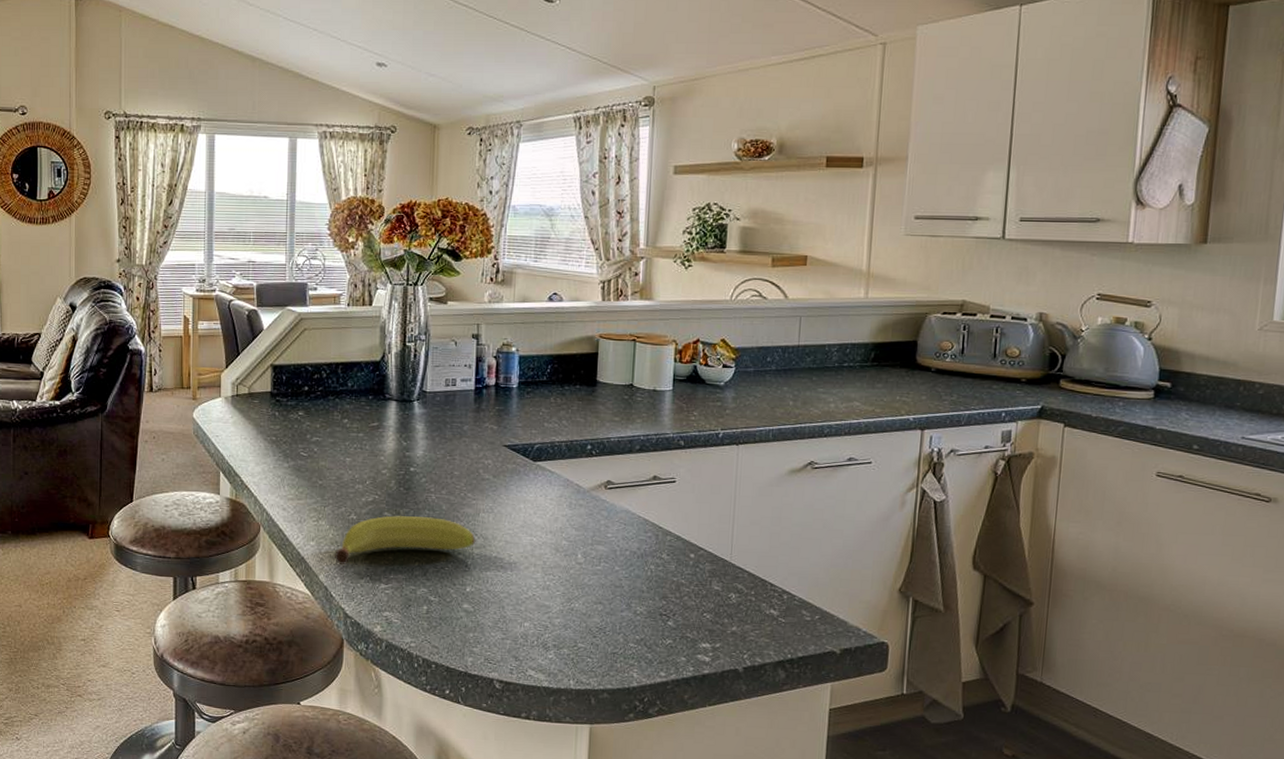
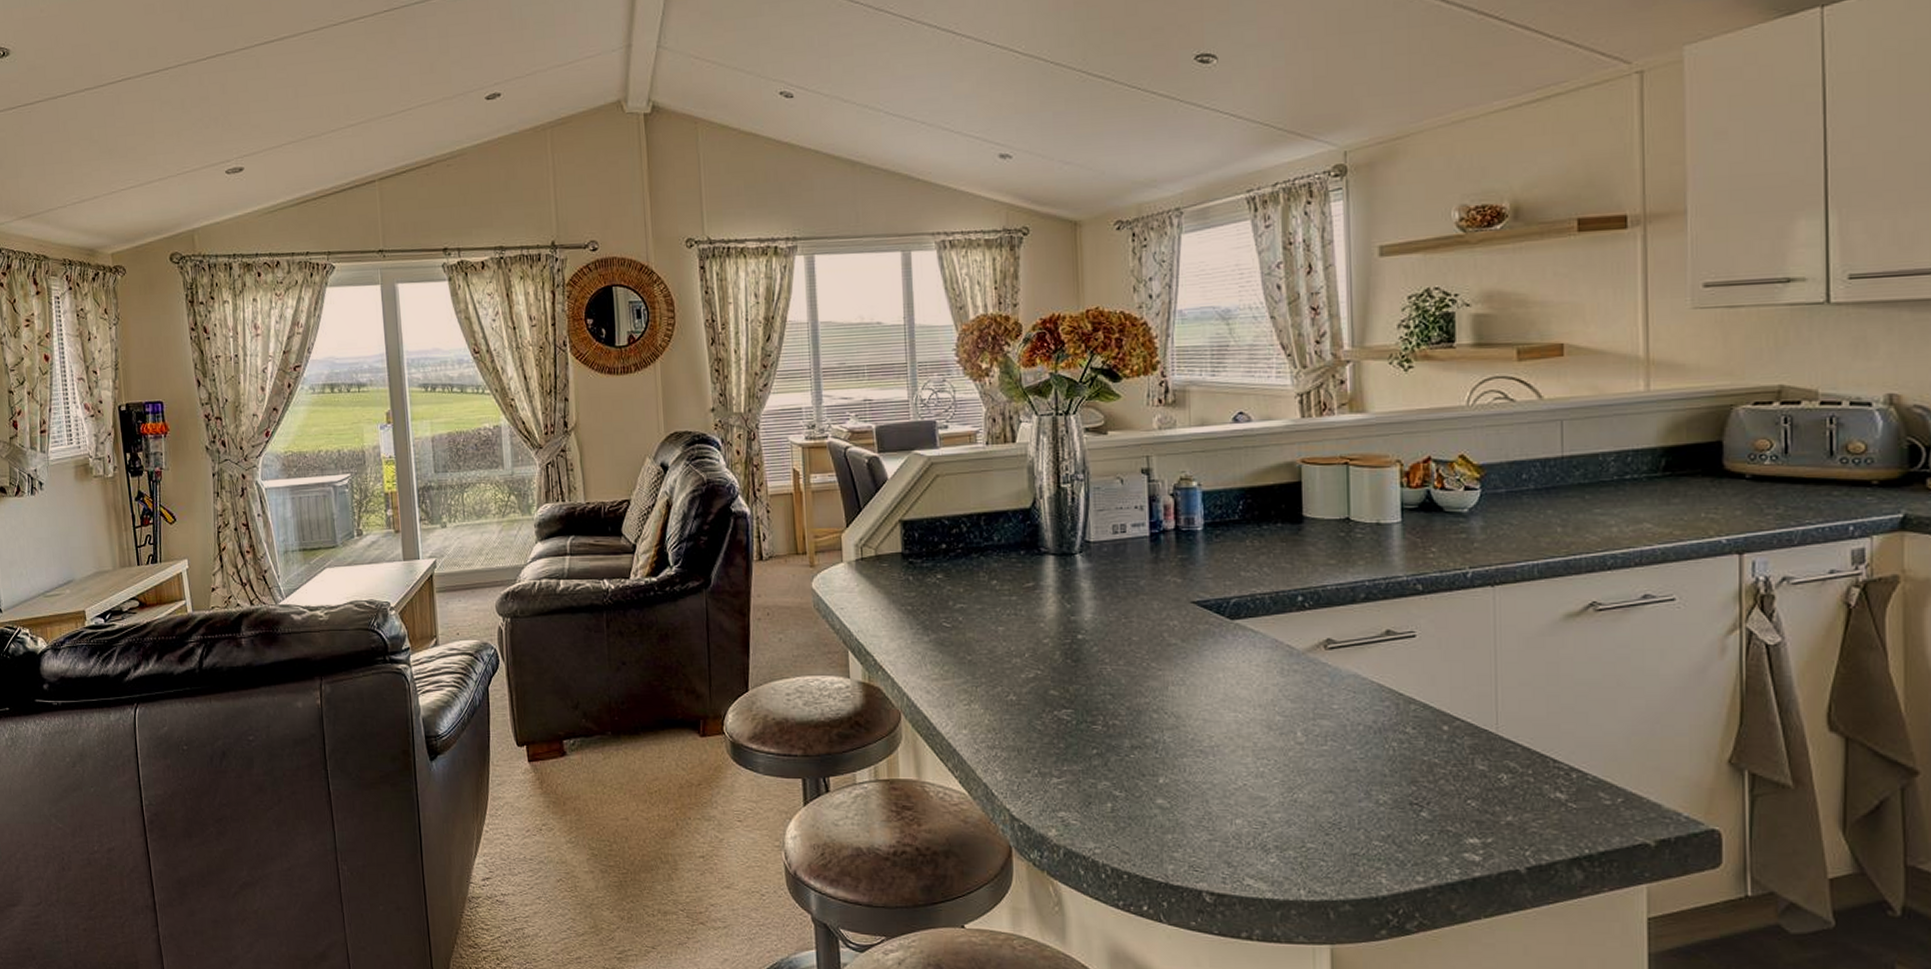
fruit: present [335,515,476,564] -> none [993,694,1166,756]

